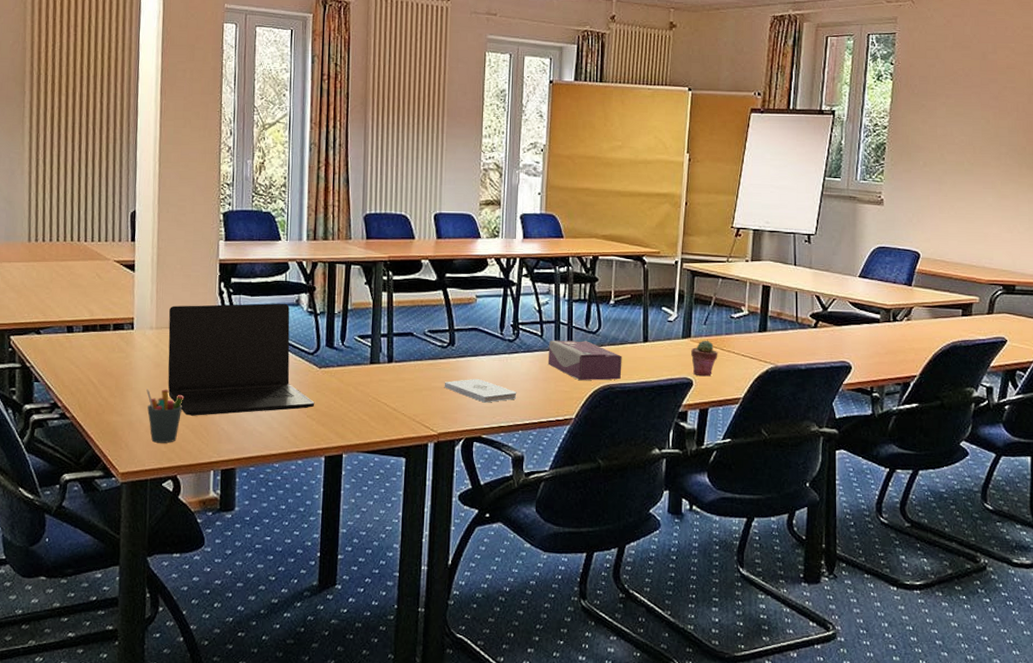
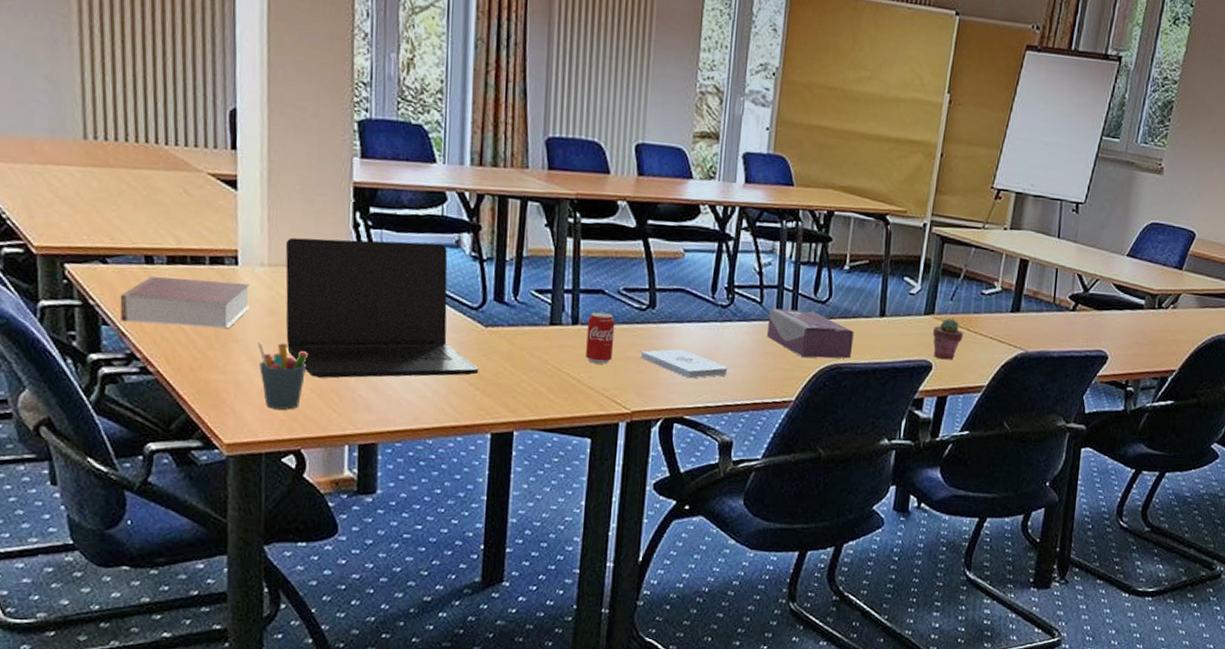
book: none [48,342,142,380] -> present [120,277,250,329]
beverage can: none [399,350,423,394] -> present [586,311,615,364]

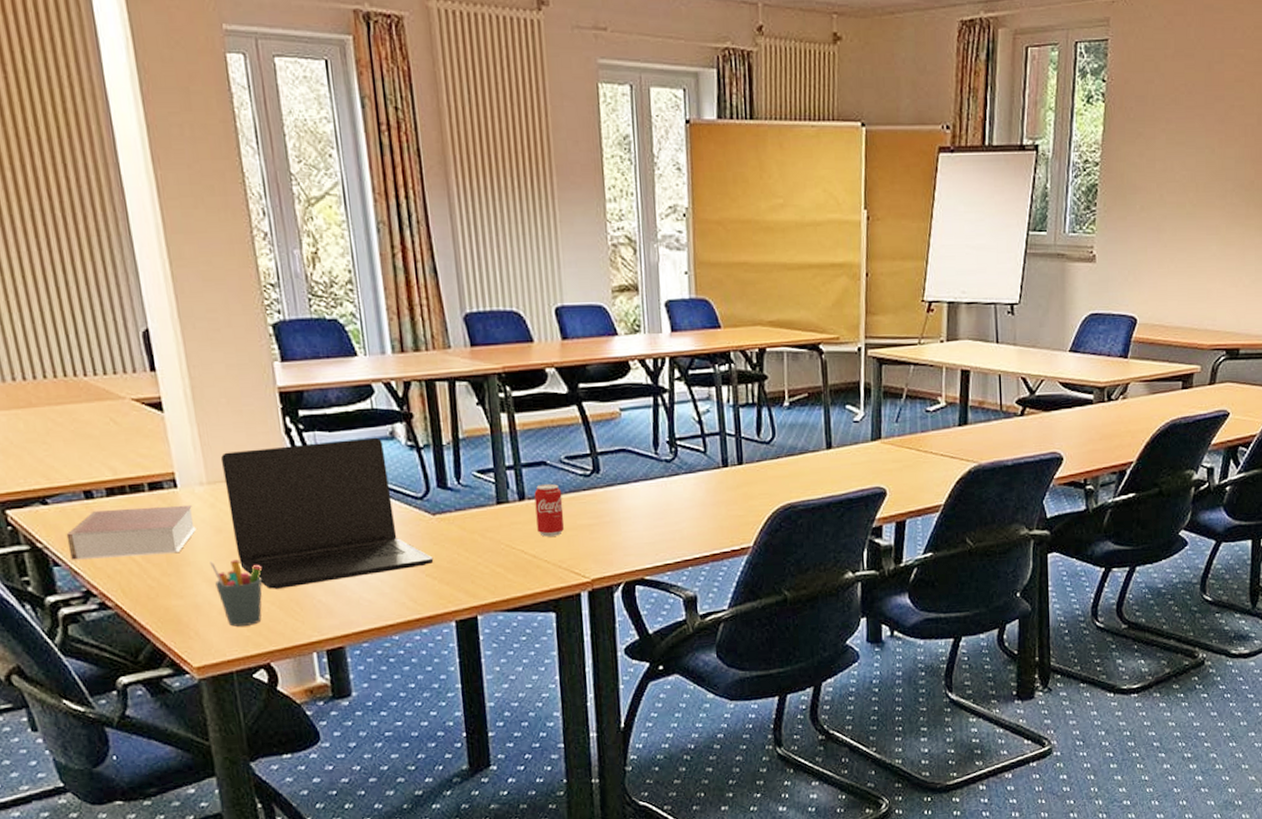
notepad: present [640,349,728,379] -> none [592,511,682,539]
tissue box: present [766,308,854,359] -> none [715,453,804,502]
potted succulent: present [933,319,964,360] -> none [883,441,914,484]

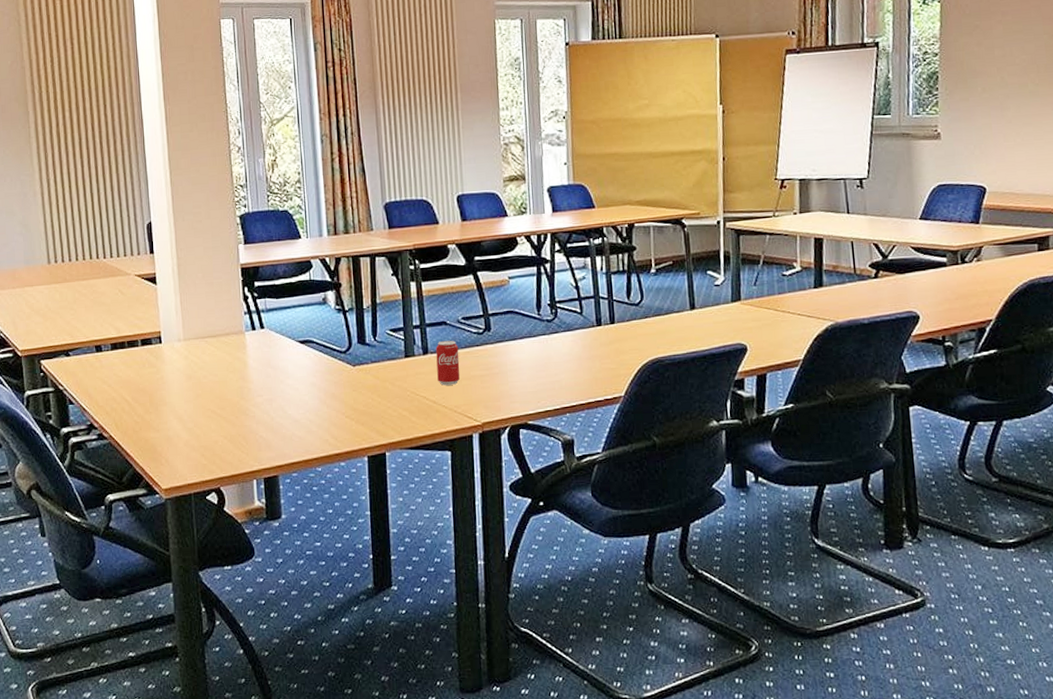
book: present [66,504,197,560] -> none [80,356,173,400]
pen holder: present [210,559,263,627] -> none [181,401,220,456]
laptop: present [220,438,434,589] -> none [195,303,352,426]

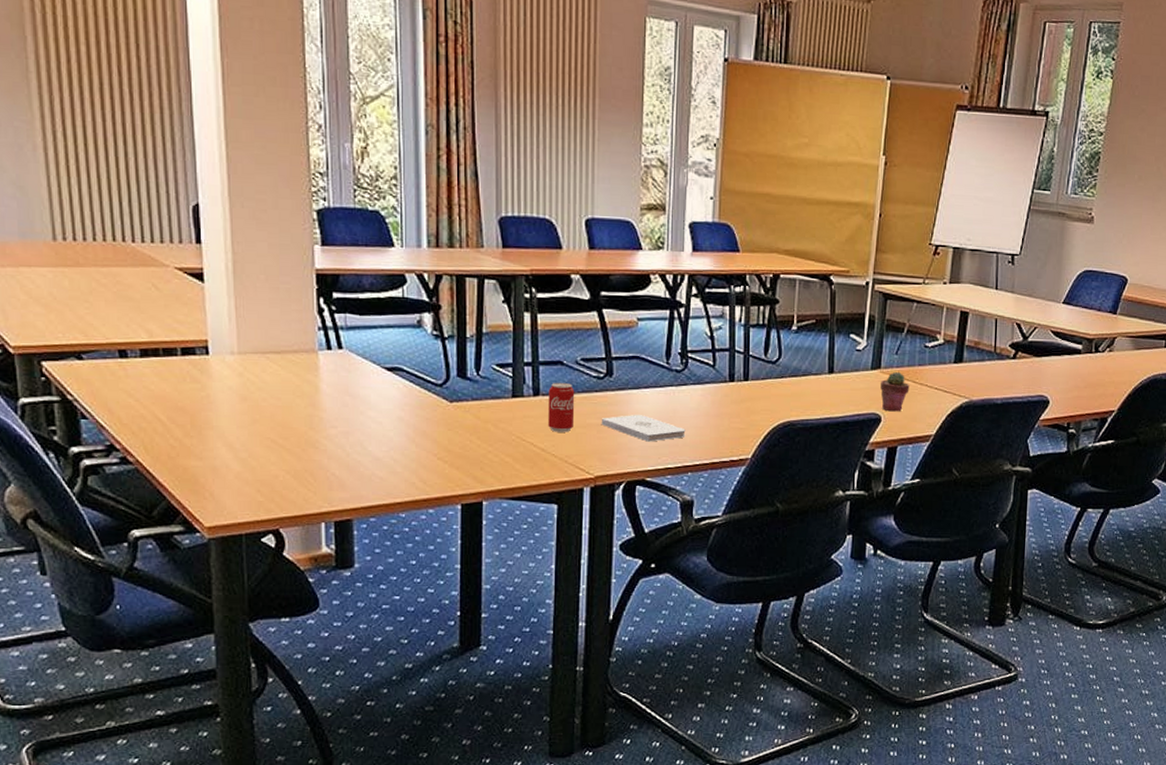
notepad: none [483,363,561,388] -> present [601,415,686,442]
potted succulent: none [742,302,772,341] -> present [880,372,910,412]

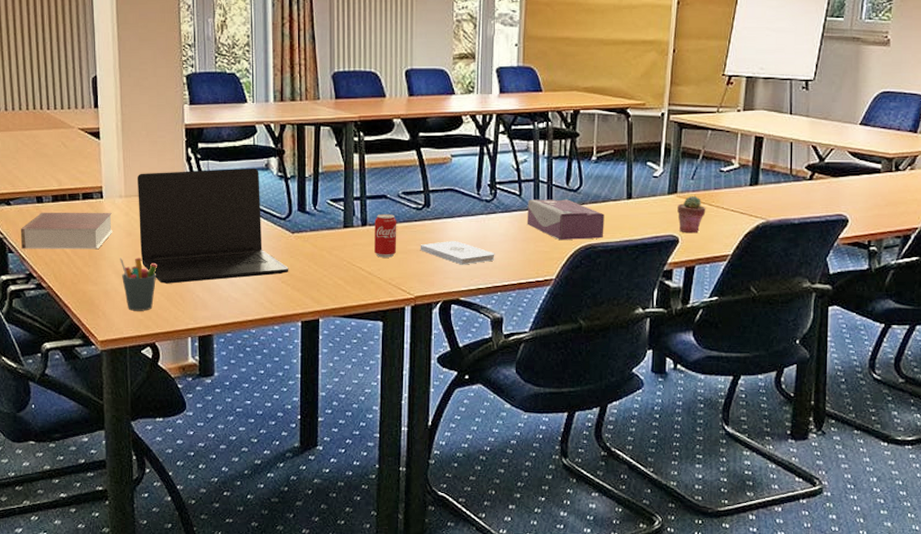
book: none [97,370,223,417] -> present [20,212,113,250]
pen holder: none [232,427,282,491] -> present [120,258,158,311]
laptop: none [253,324,447,459] -> present [137,169,289,284]
tissue box: none [721,370,805,417] -> present [526,199,605,241]

